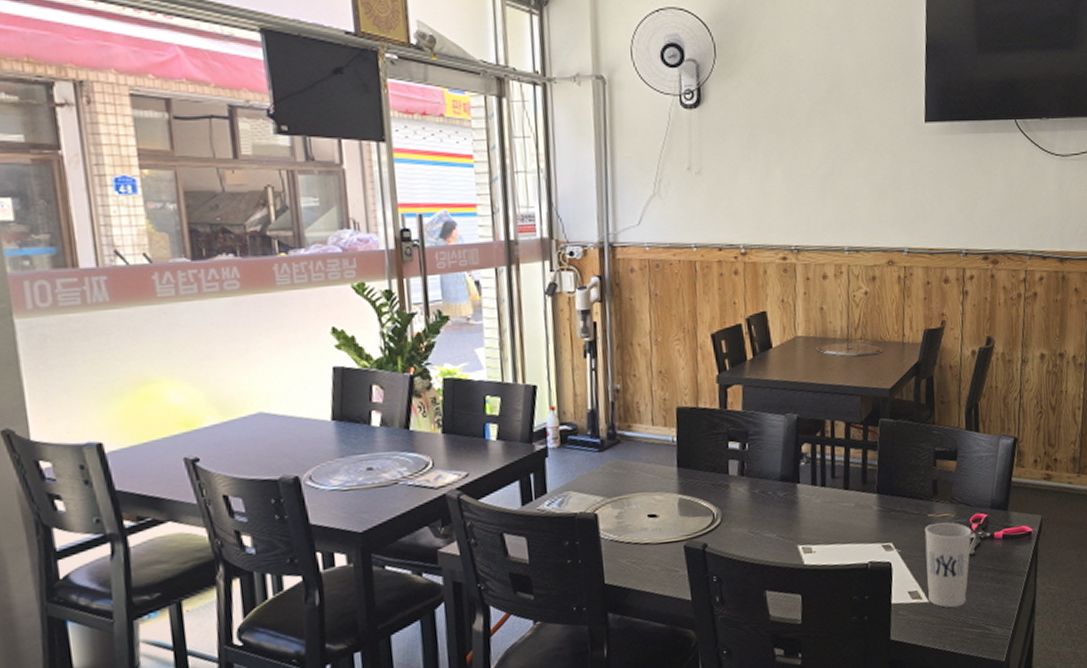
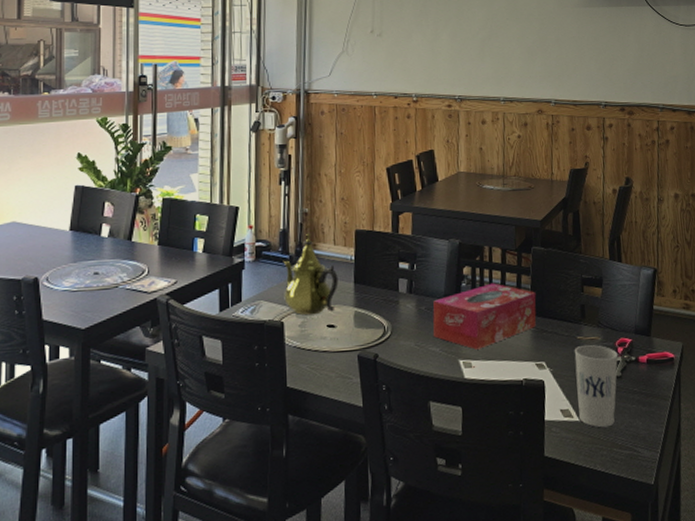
teapot: none [593,412,659,505] -> present [283,233,339,315]
tissue box: none [768,460,884,534] -> present [433,283,536,350]

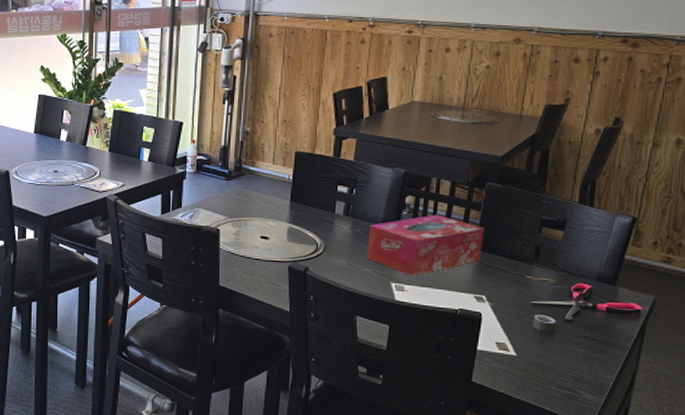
teapot: present [283,233,339,315] -> none [221,151,275,226]
cup: present [574,345,618,428] -> none [516,285,572,366]

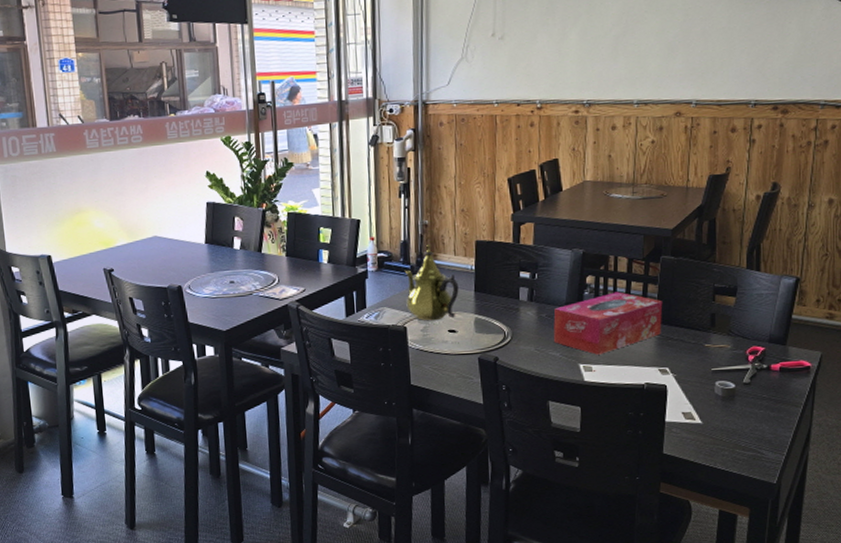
teapot: none [221,151,275,226] -> present [404,244,459,321]

